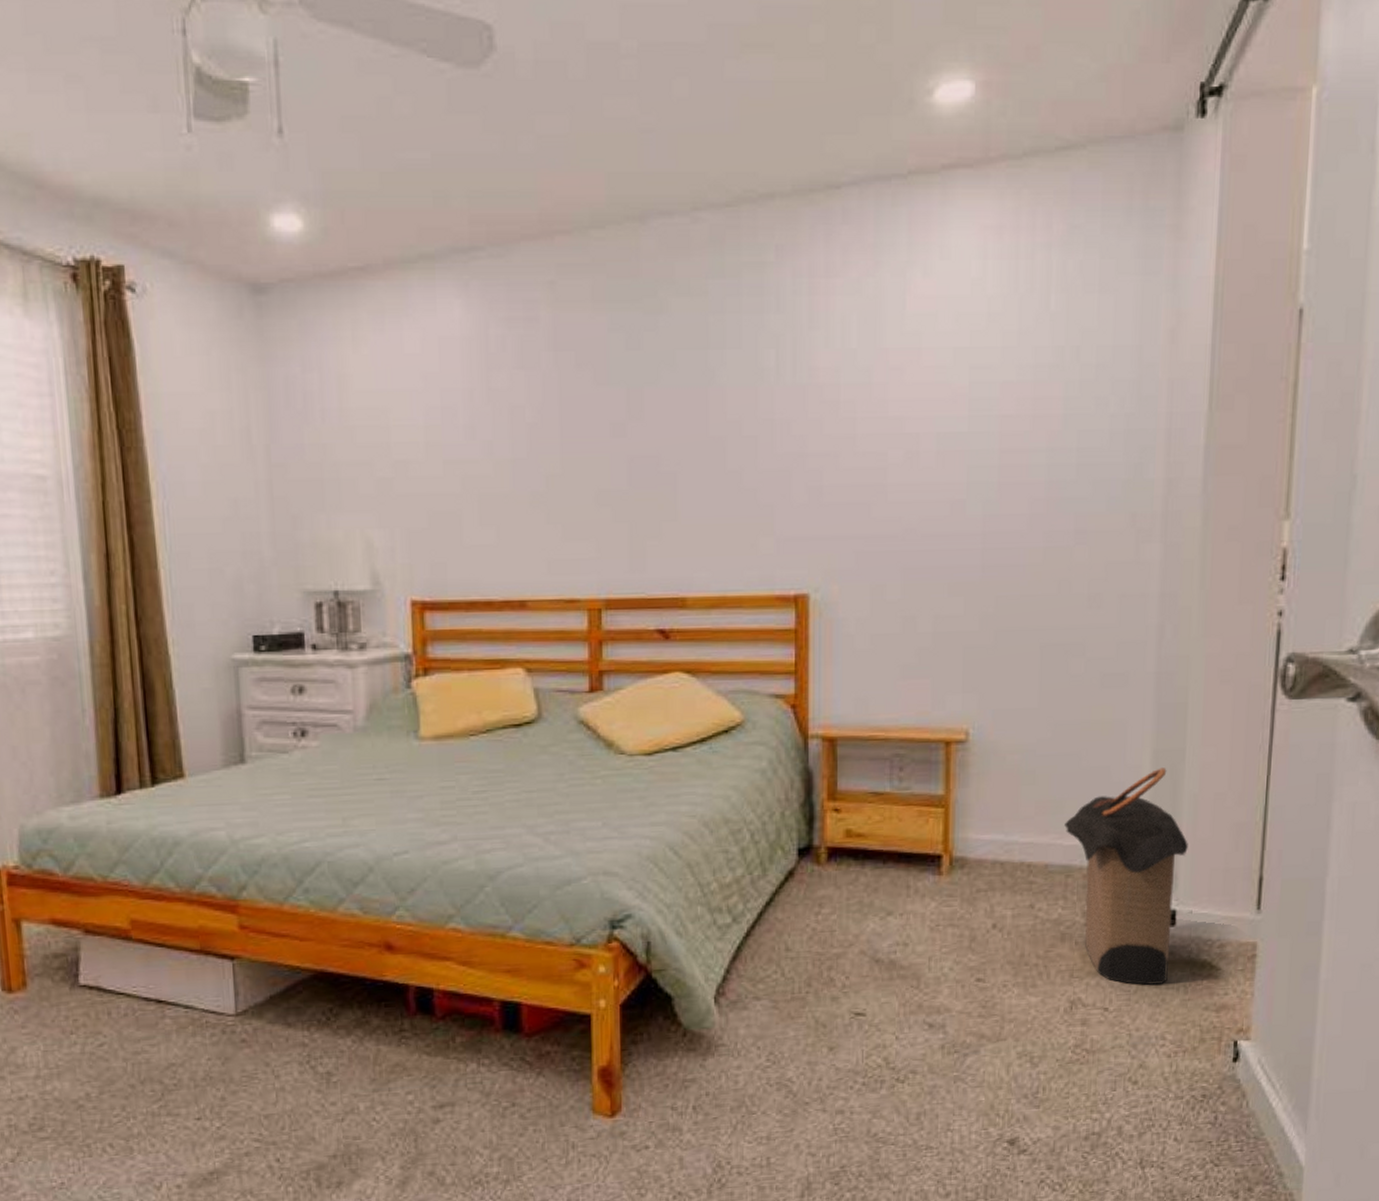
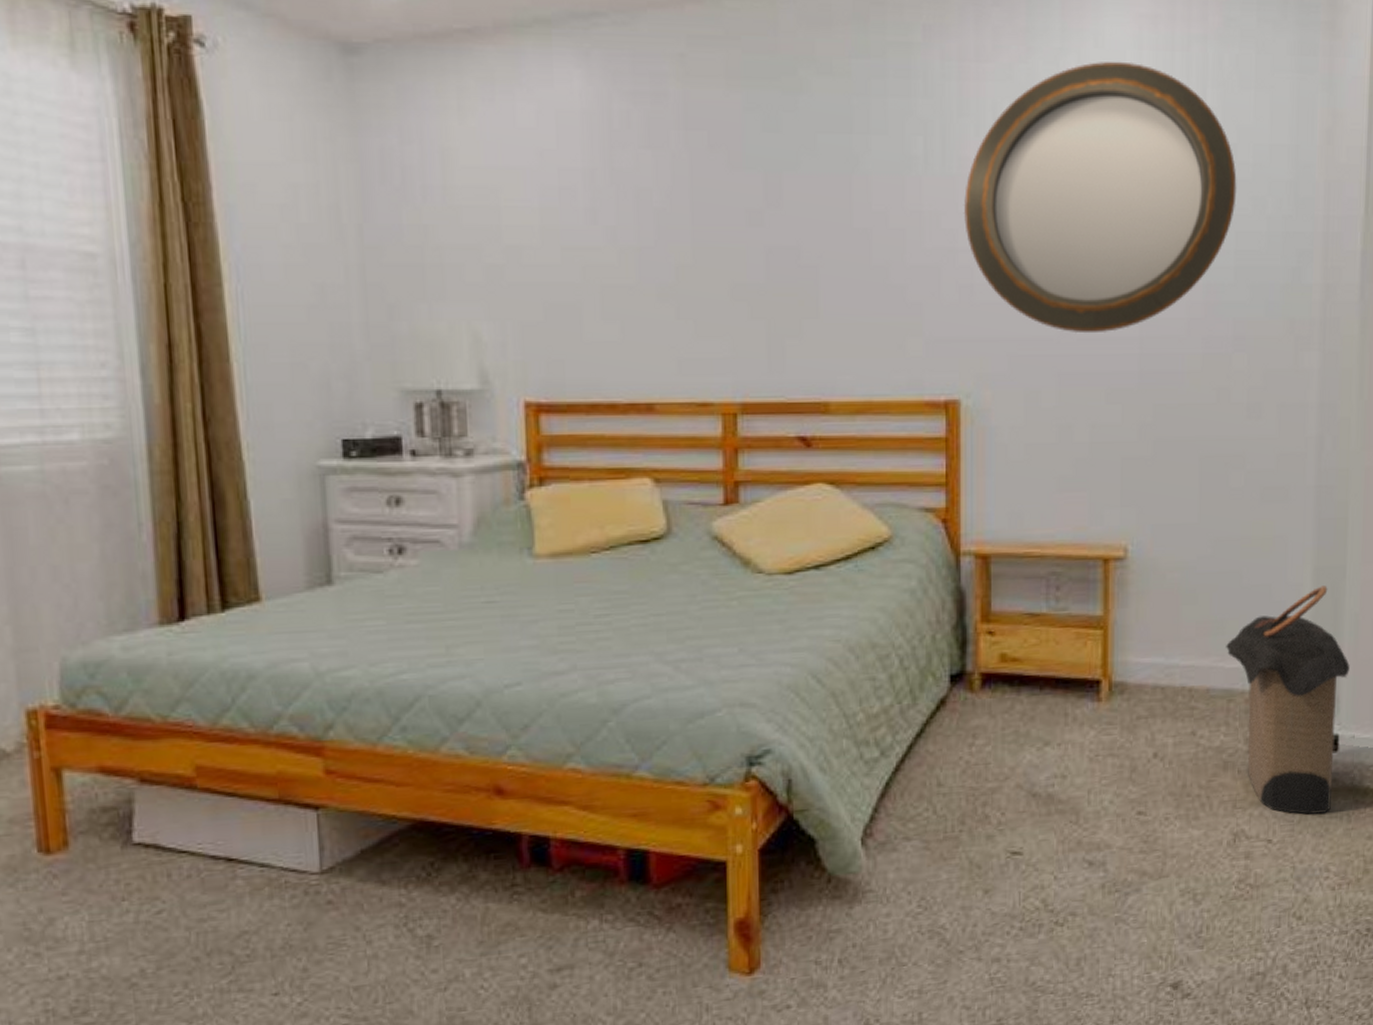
home mirror: none [813,271,1080,531] -> present [963,61,1237,334]

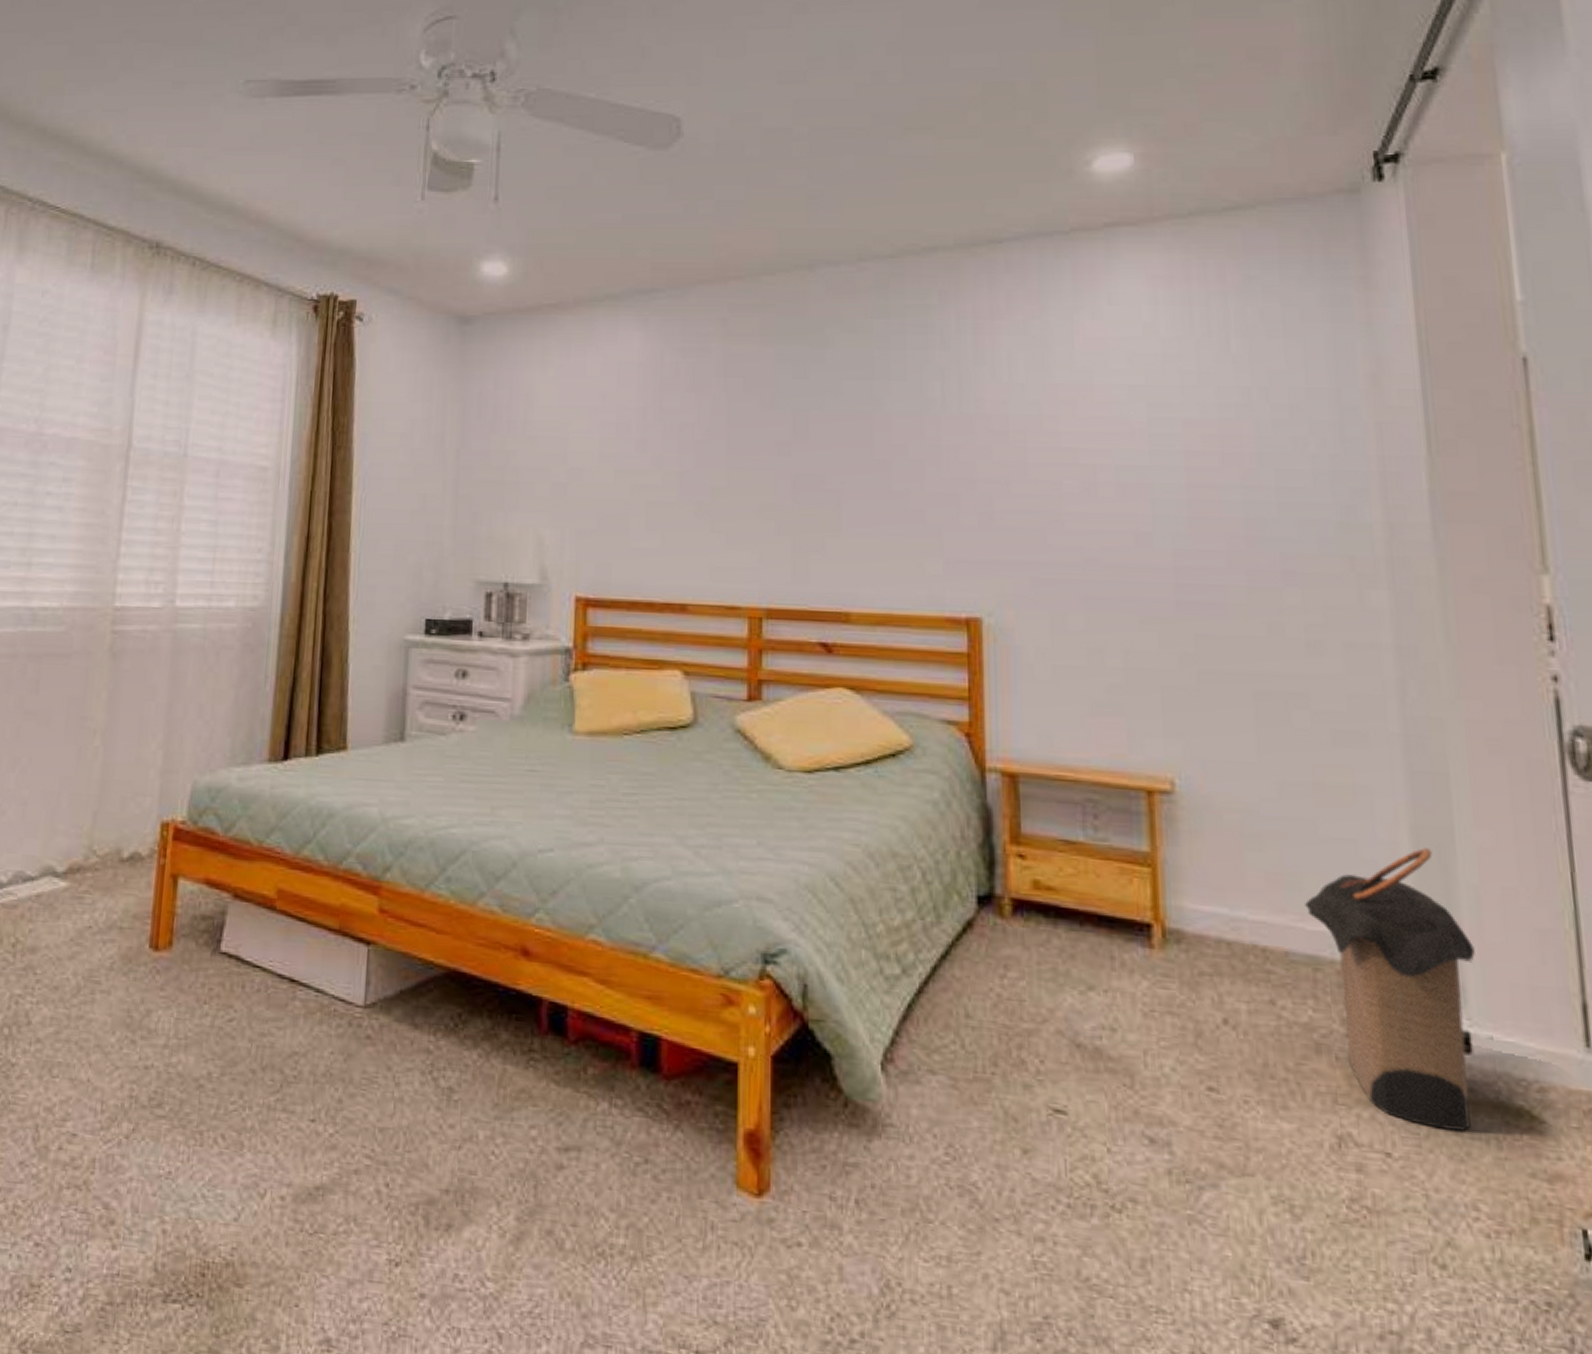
home mirror: present [963,61,1237,334] -> none [980,316,1273,562]

